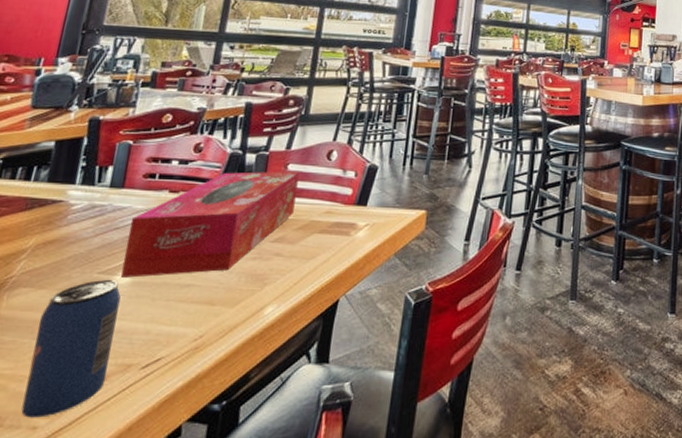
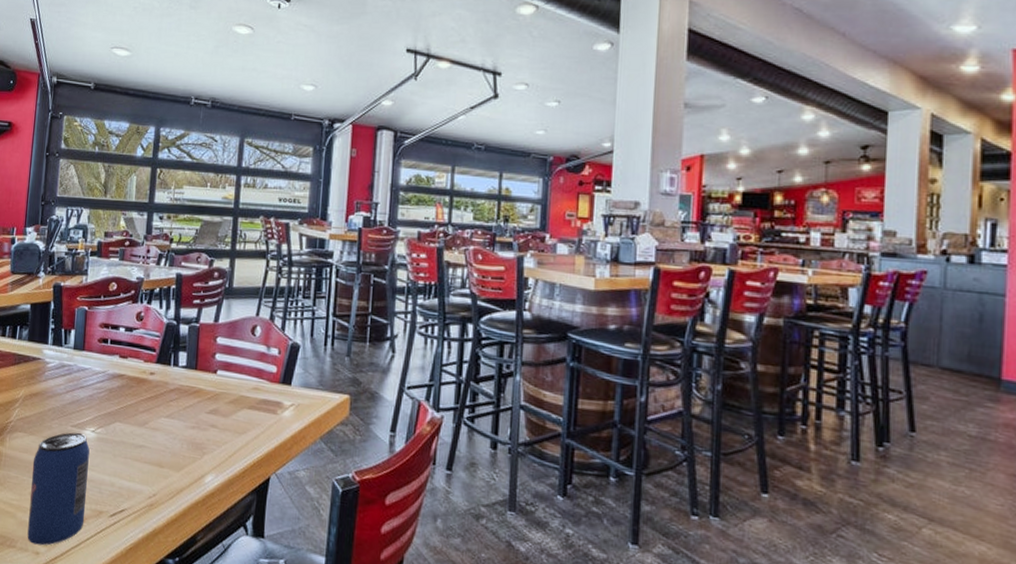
tissue box: present [121,171,300,278] -> none [89,341,228,437]

